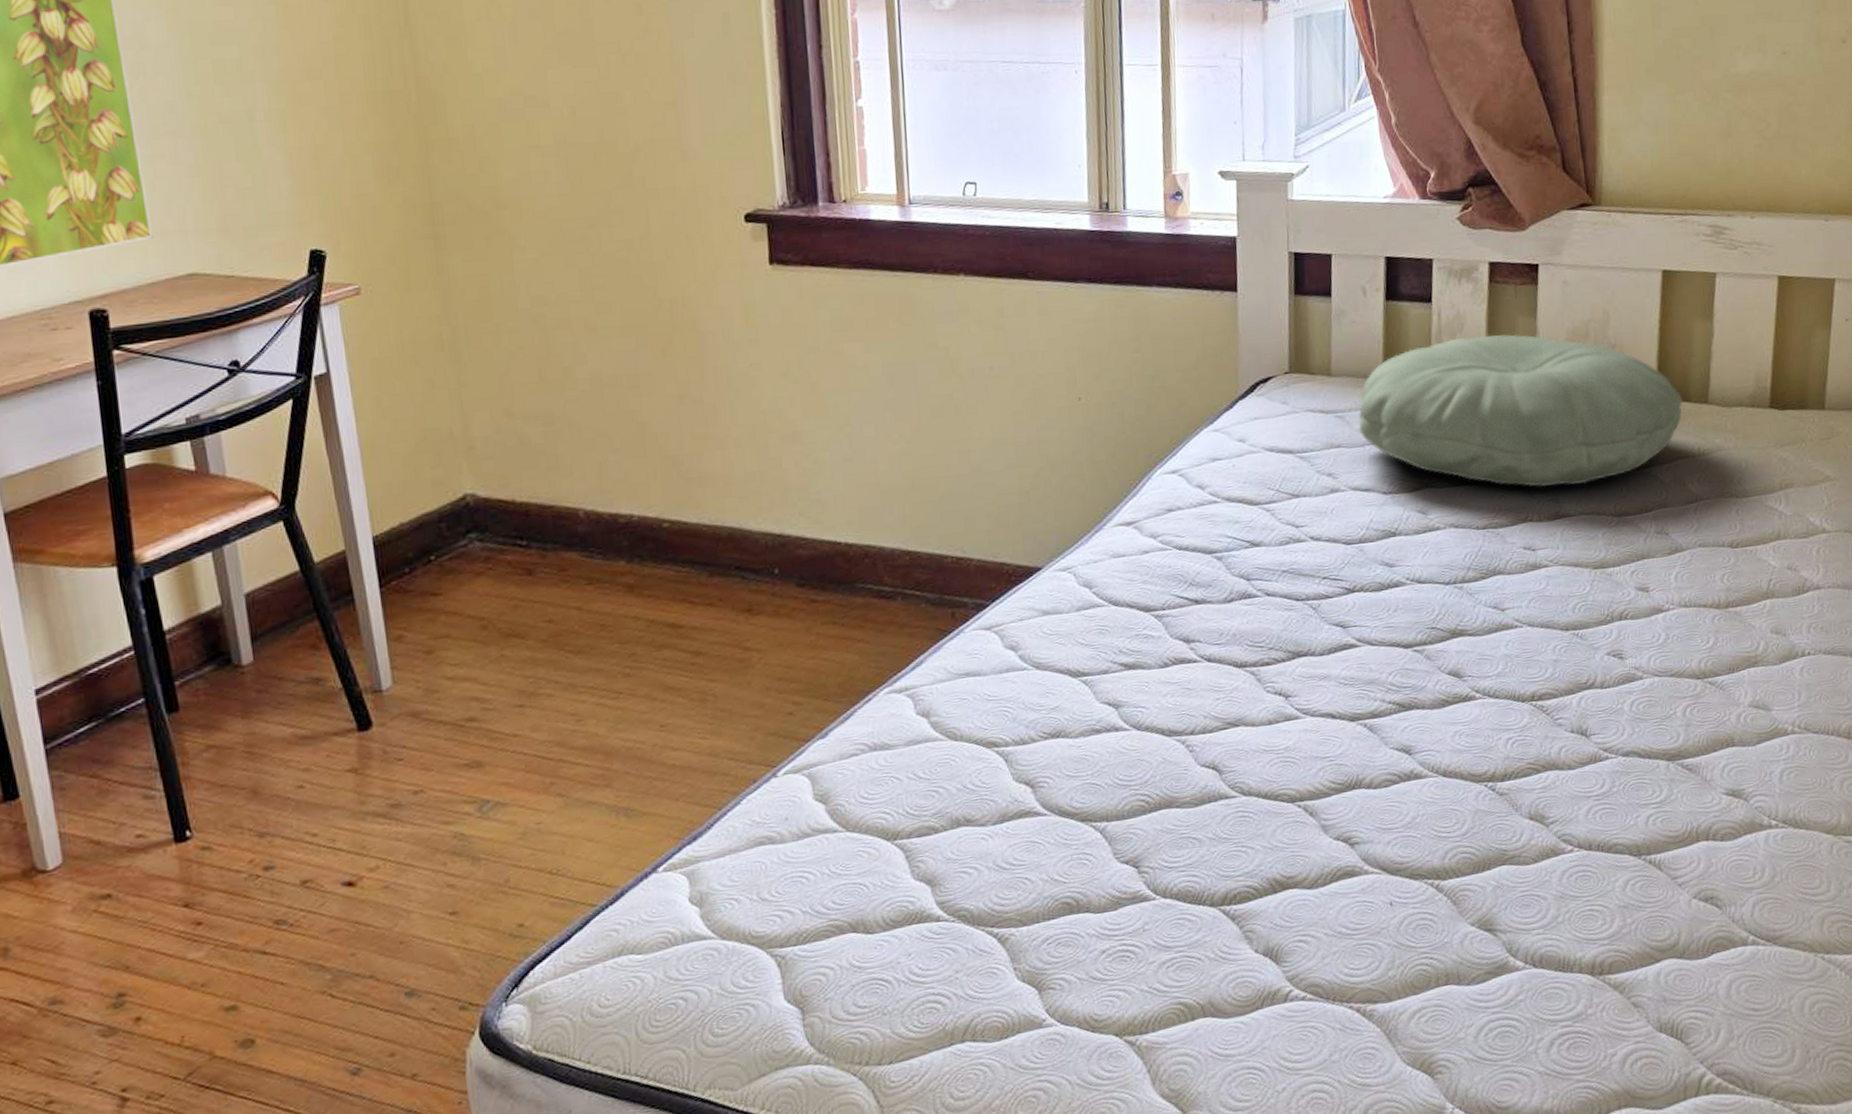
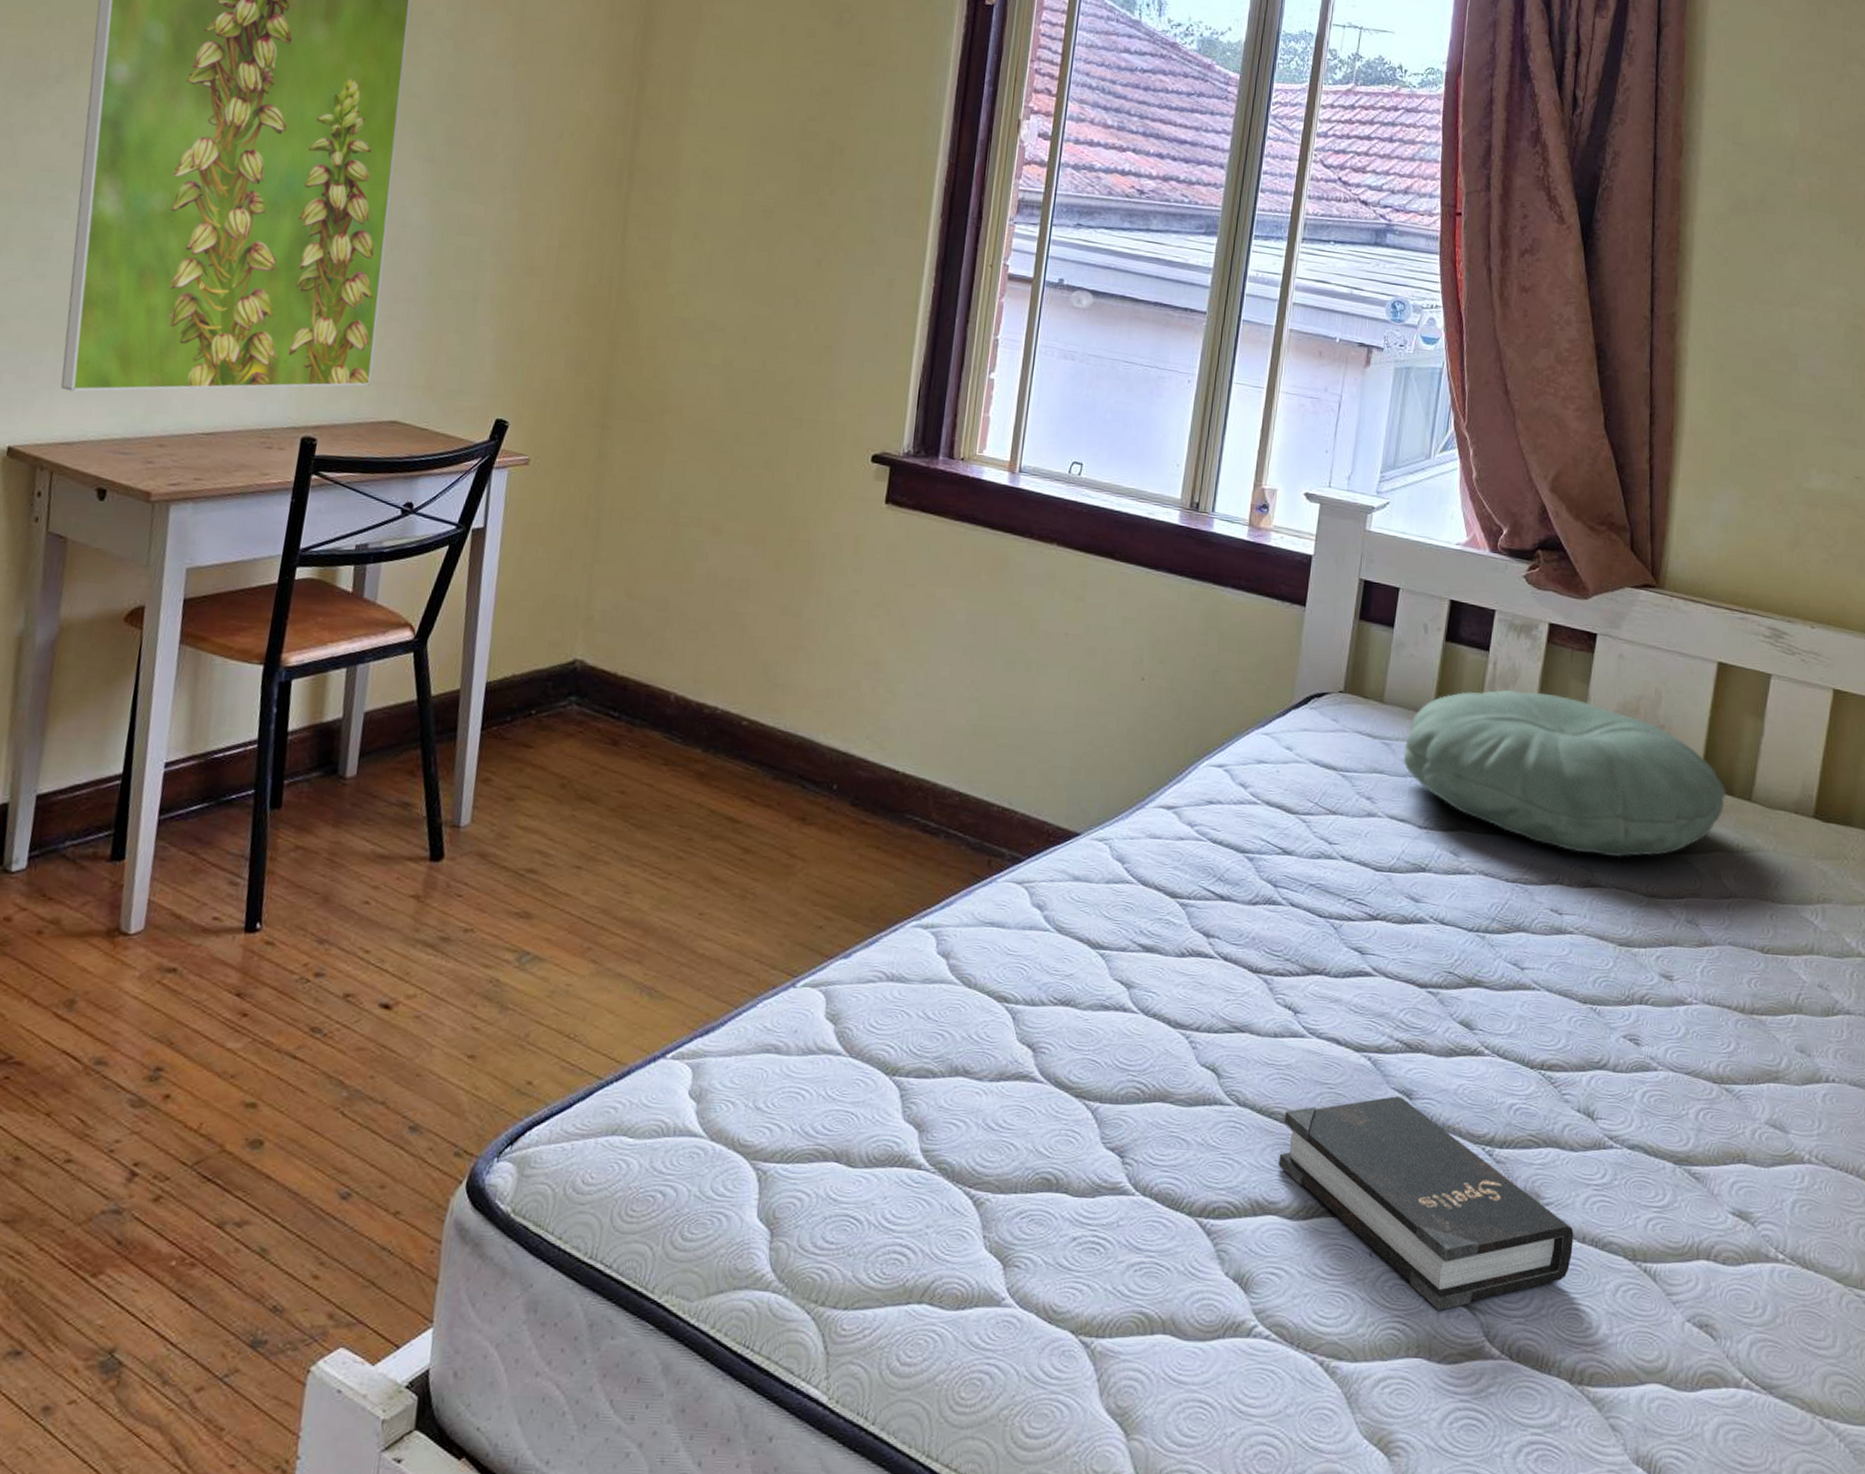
hardback book: none [1290,754,1581,939] -> present [1278,1096,1574,1310]

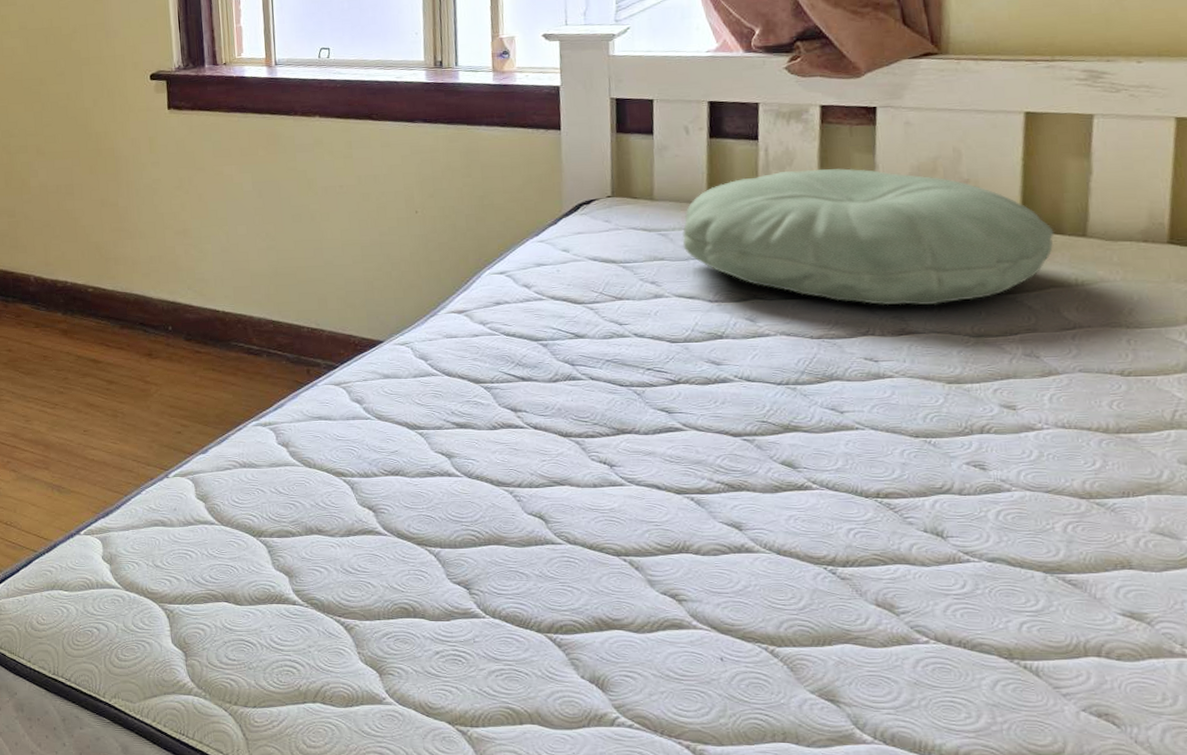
hardback book: present [1278,1096,1574,1310] -> none [615,529,939,704]

